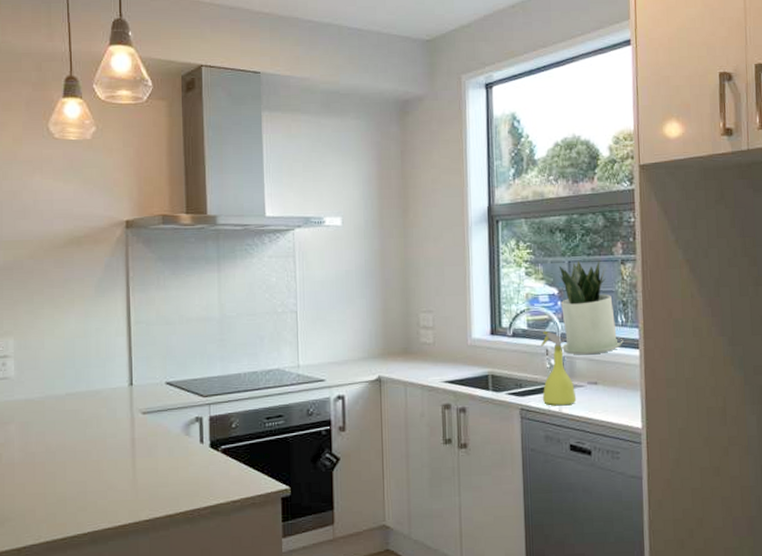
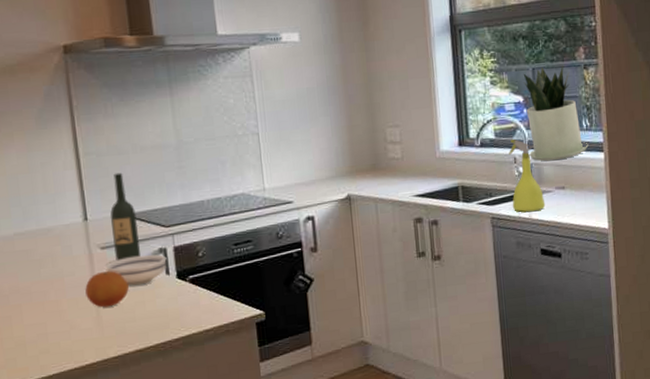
fruit: none [125,435,164,471] -> present [85,270,129,308]
bowl: none [145,422,202,452] -> present [105,254,167,287]
wine bottle: none [153,342,178,427] -> present [110,172,140,262]

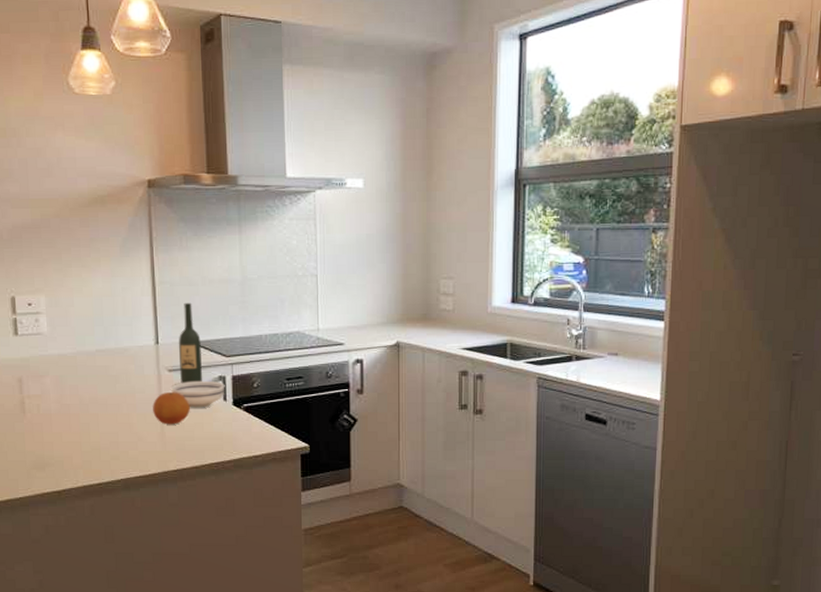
spray bottle: present [508,139,546,212] -> none [560,300,596,376]
planter: present [523,65,589,162] -> none [584,227,648,326]

